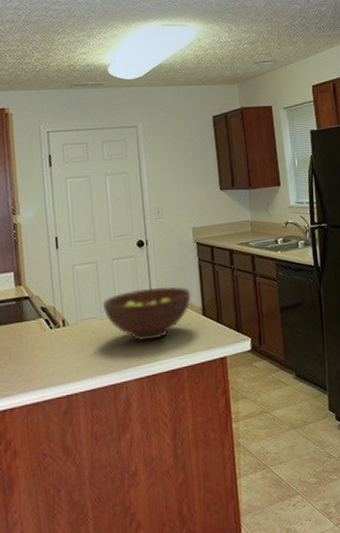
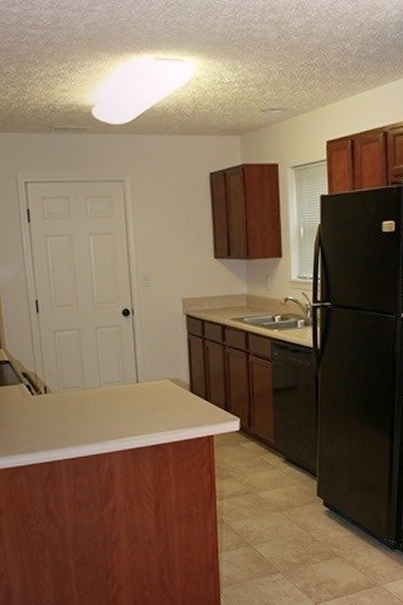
fruit bowl: present [103,286,192,341] -> none [86,359,179,414]

